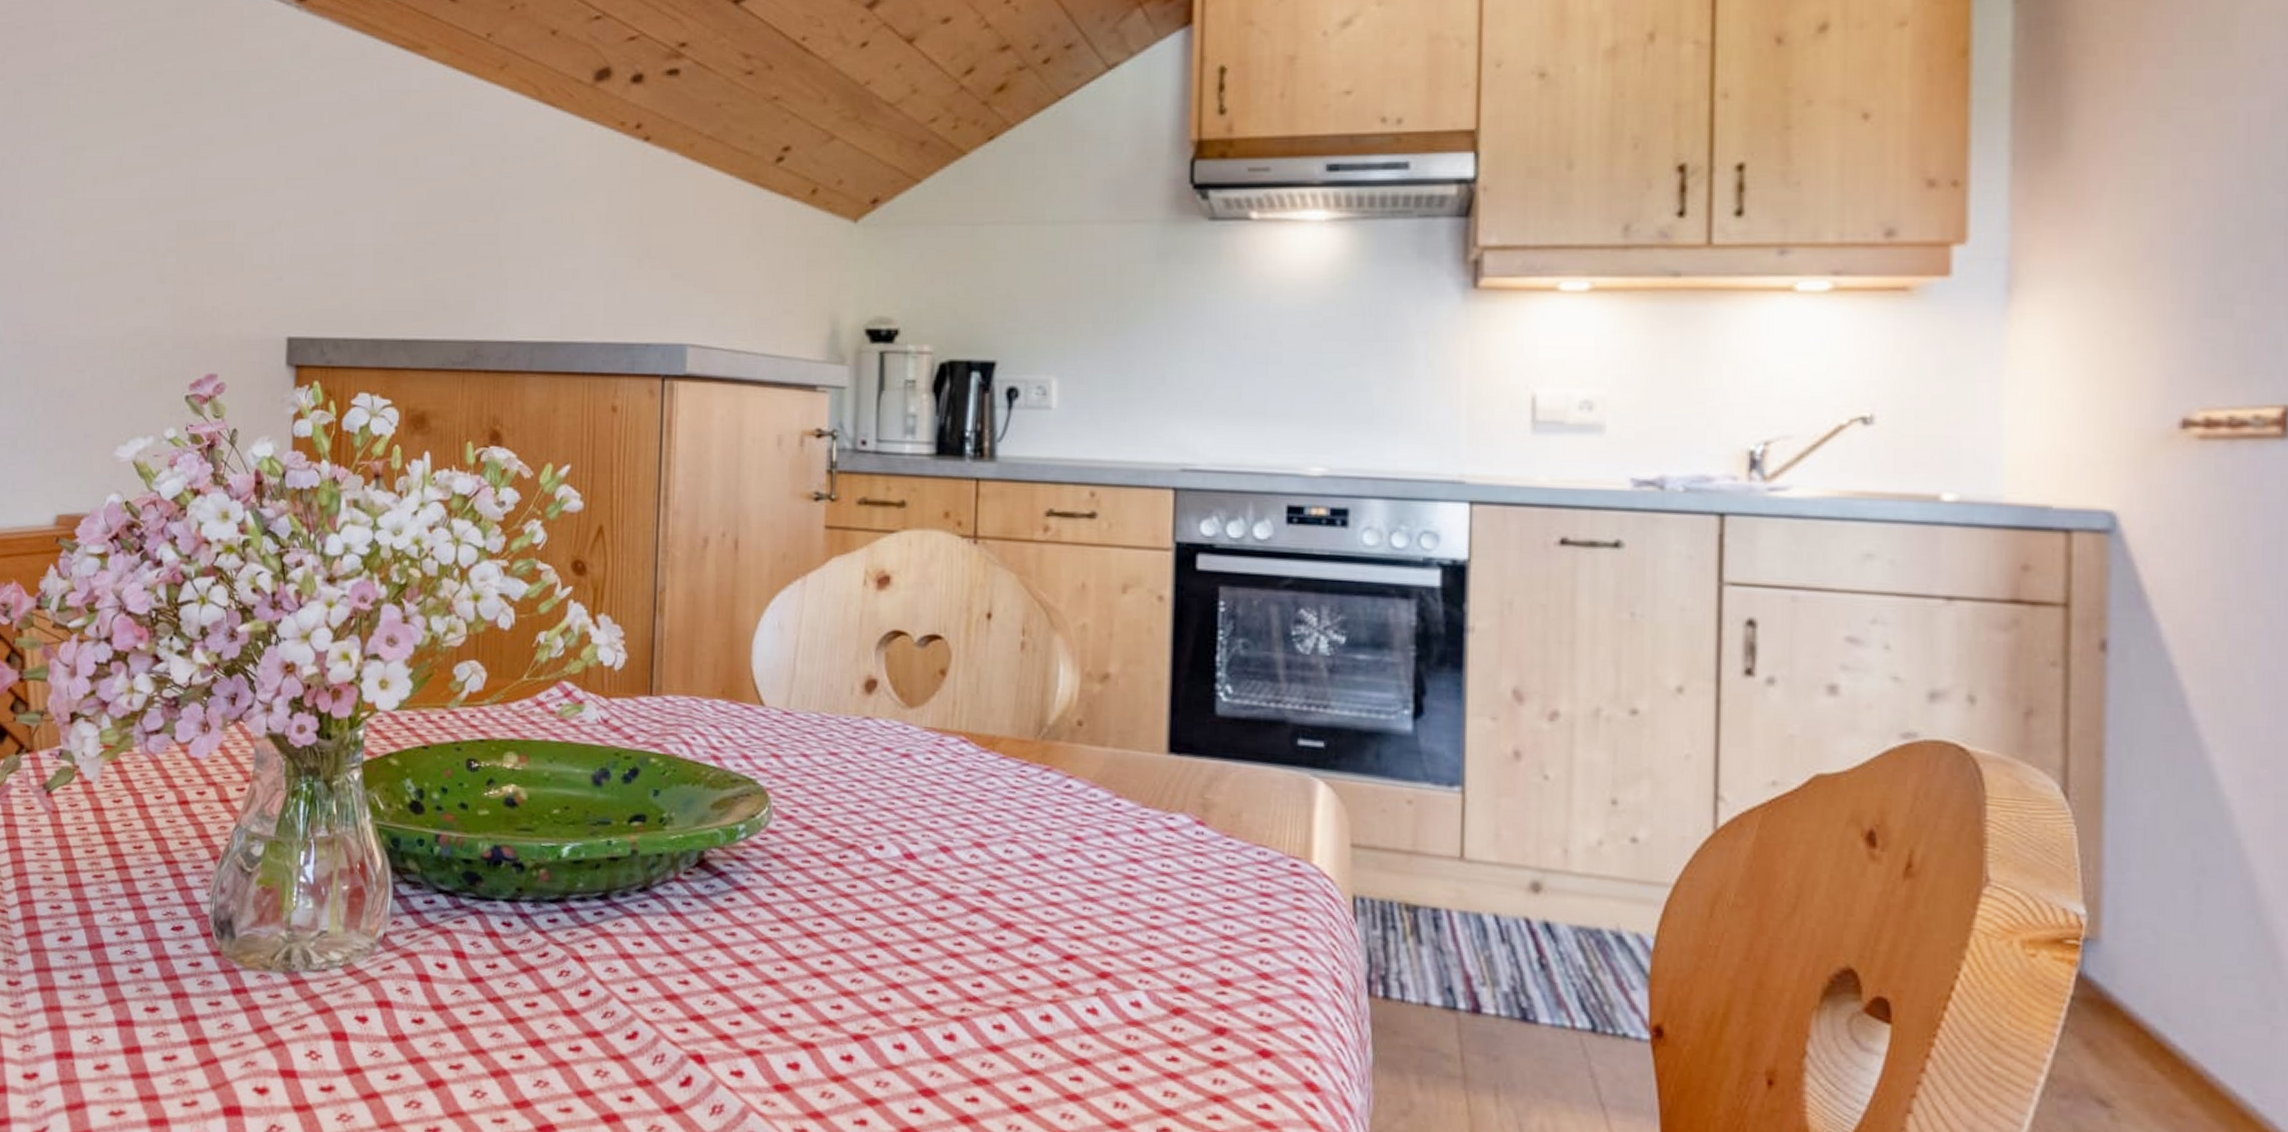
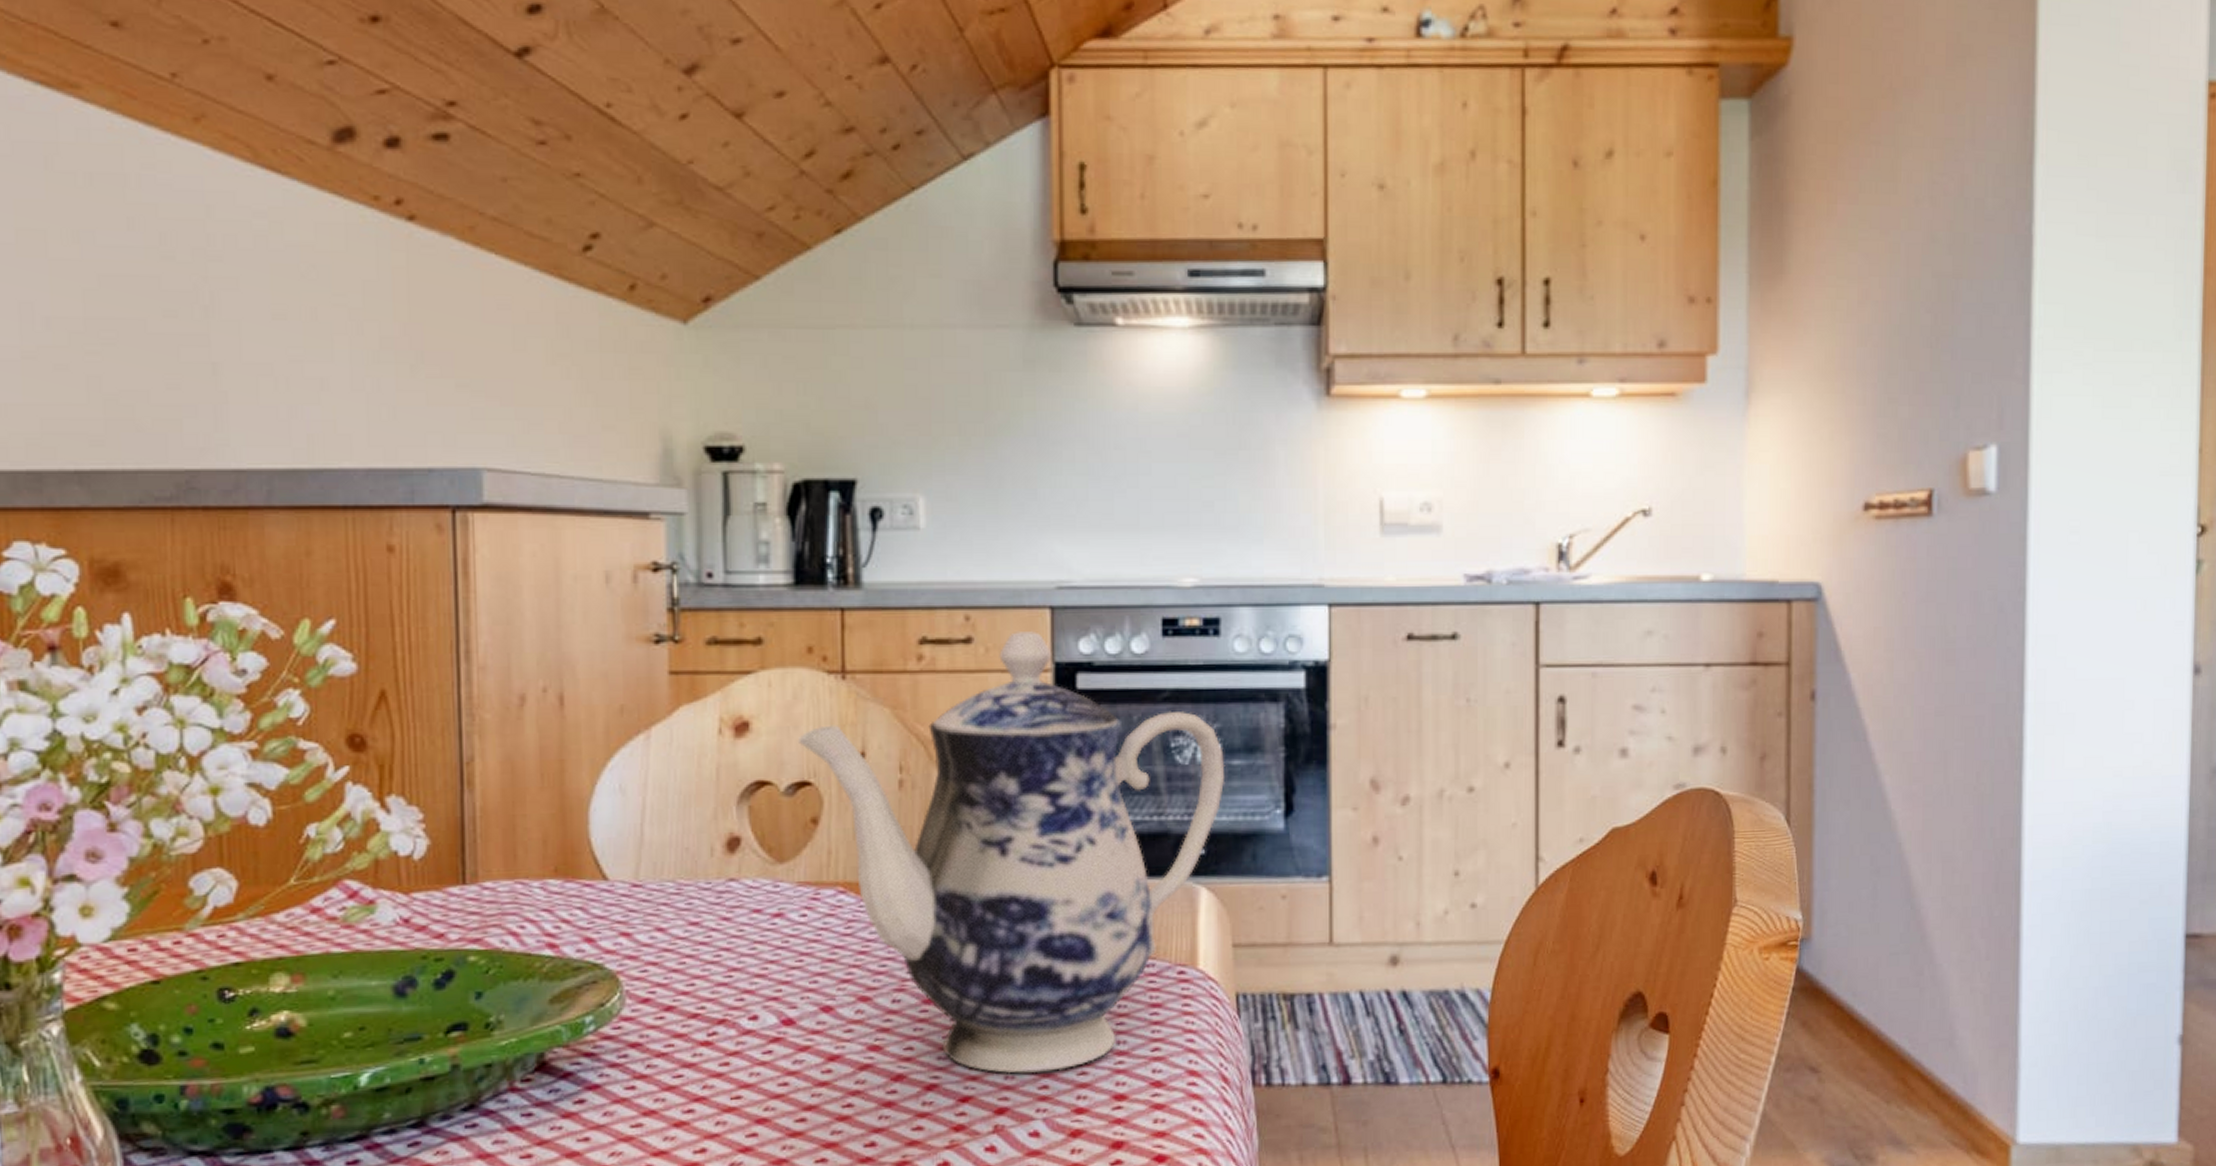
teapot: none [931,509,1349,945] -> present [797,630,1225,1074]

